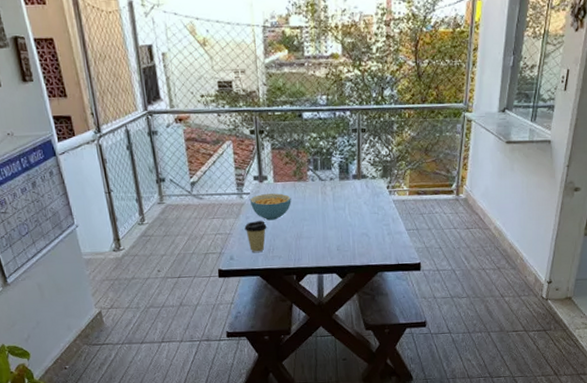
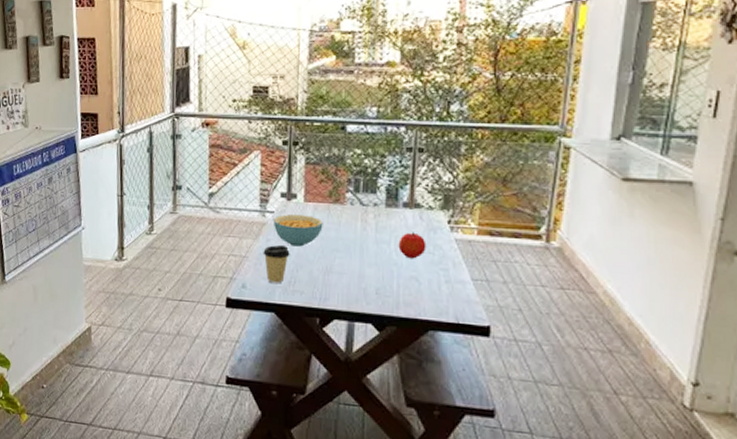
fruit: none [351,198,372,220] -> present [398,232,426,259]

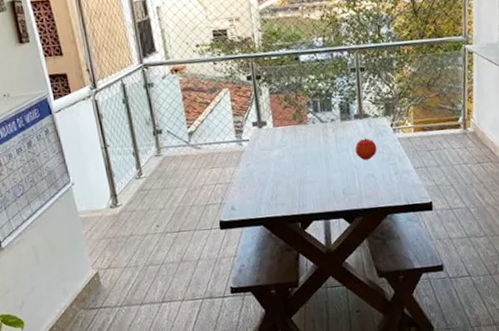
coffee cup: present [263,245,290,284] -> none [245,167,269,202]
cereal bowl: present [273,214,323,247] -> none [249,138,293,167]

